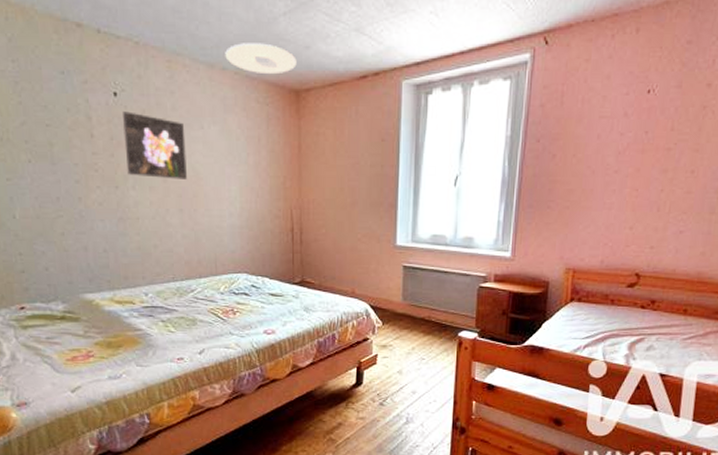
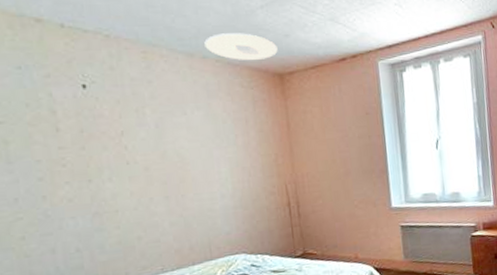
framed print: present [123,111,187,179] -> none [94,103,171,167]

